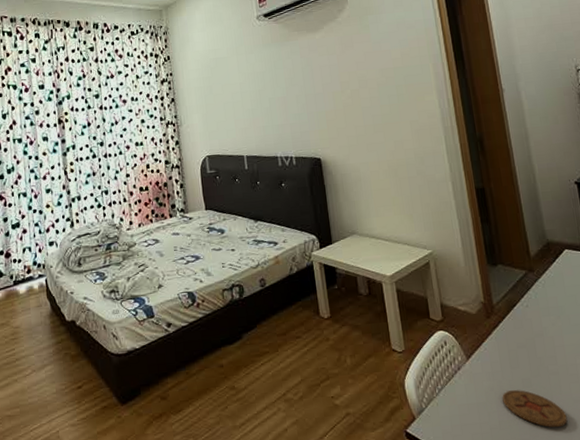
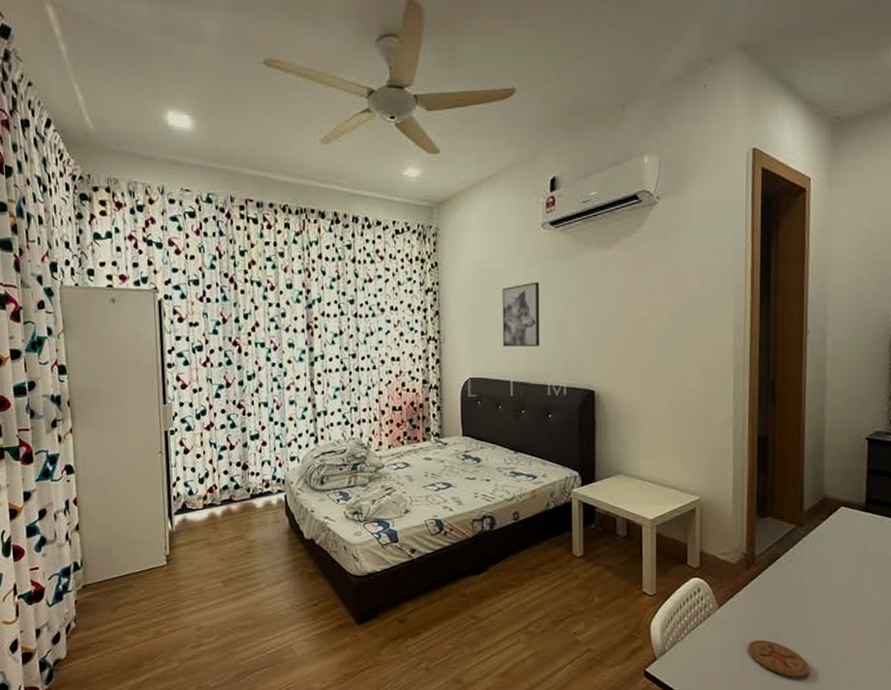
wall art: none [228,66,267,125] -> present [502,282,539,347]

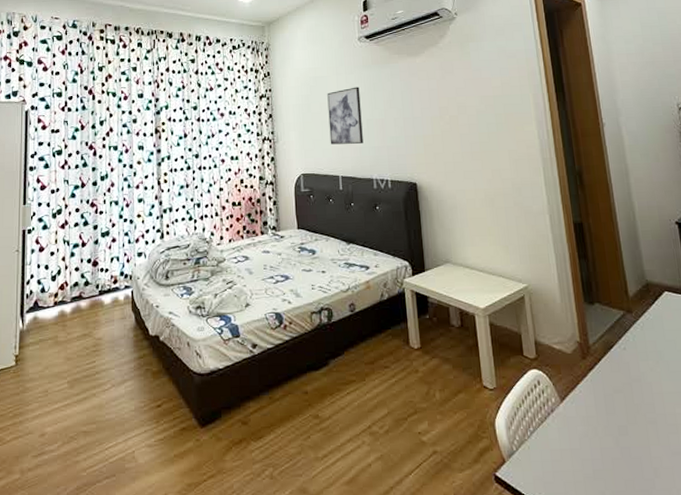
coaster: present [748,639,810,678] -> none [597,436,666,481]

